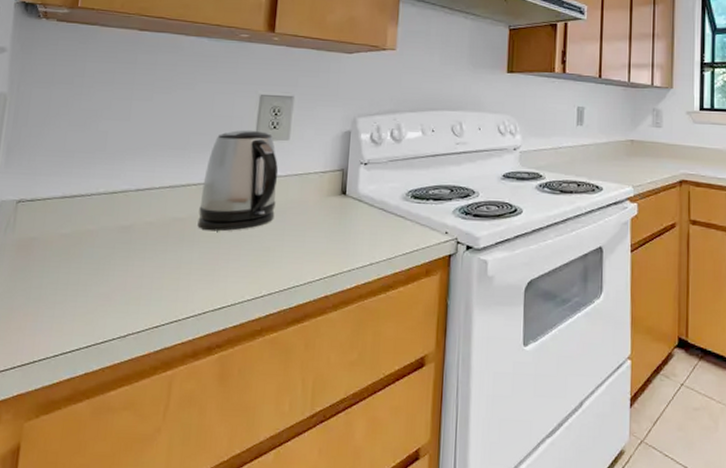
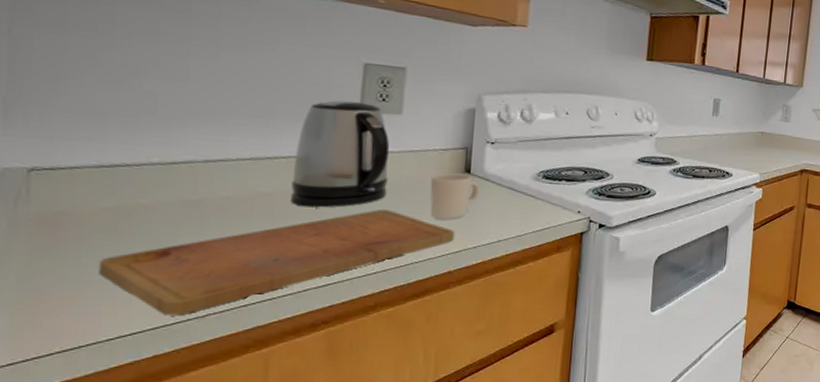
cutting board: none [53,231,332,335] -> present [98,208,455,316]
mug: none [310,195,354,243] -> present [430,173,480,220]

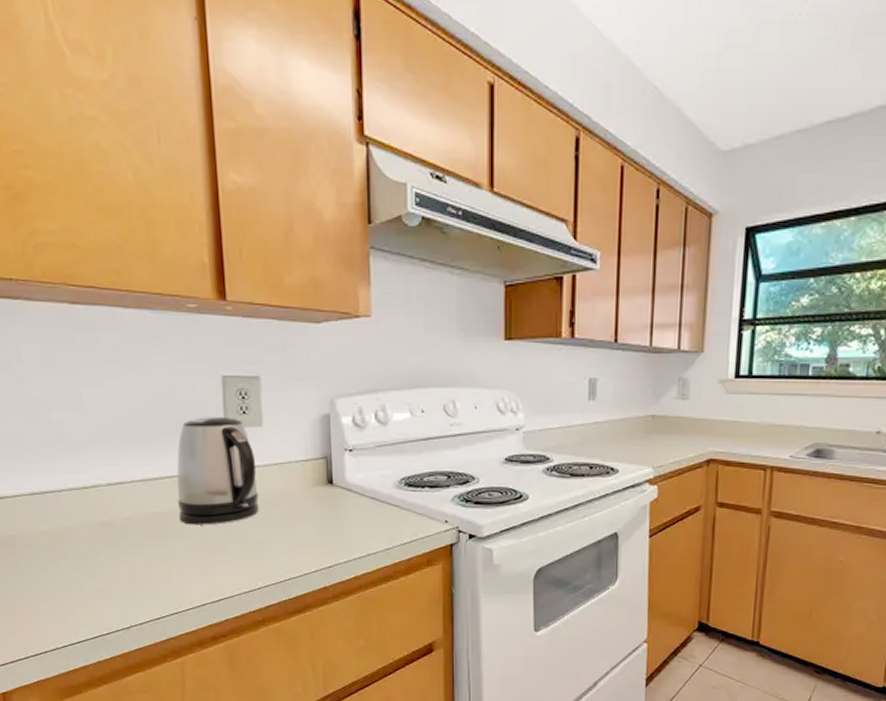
cutting board: present [98,208,455,316] -> none [46,524,326,627]
mug: present [430,173,480,220] -> none [296,485,344,534]

